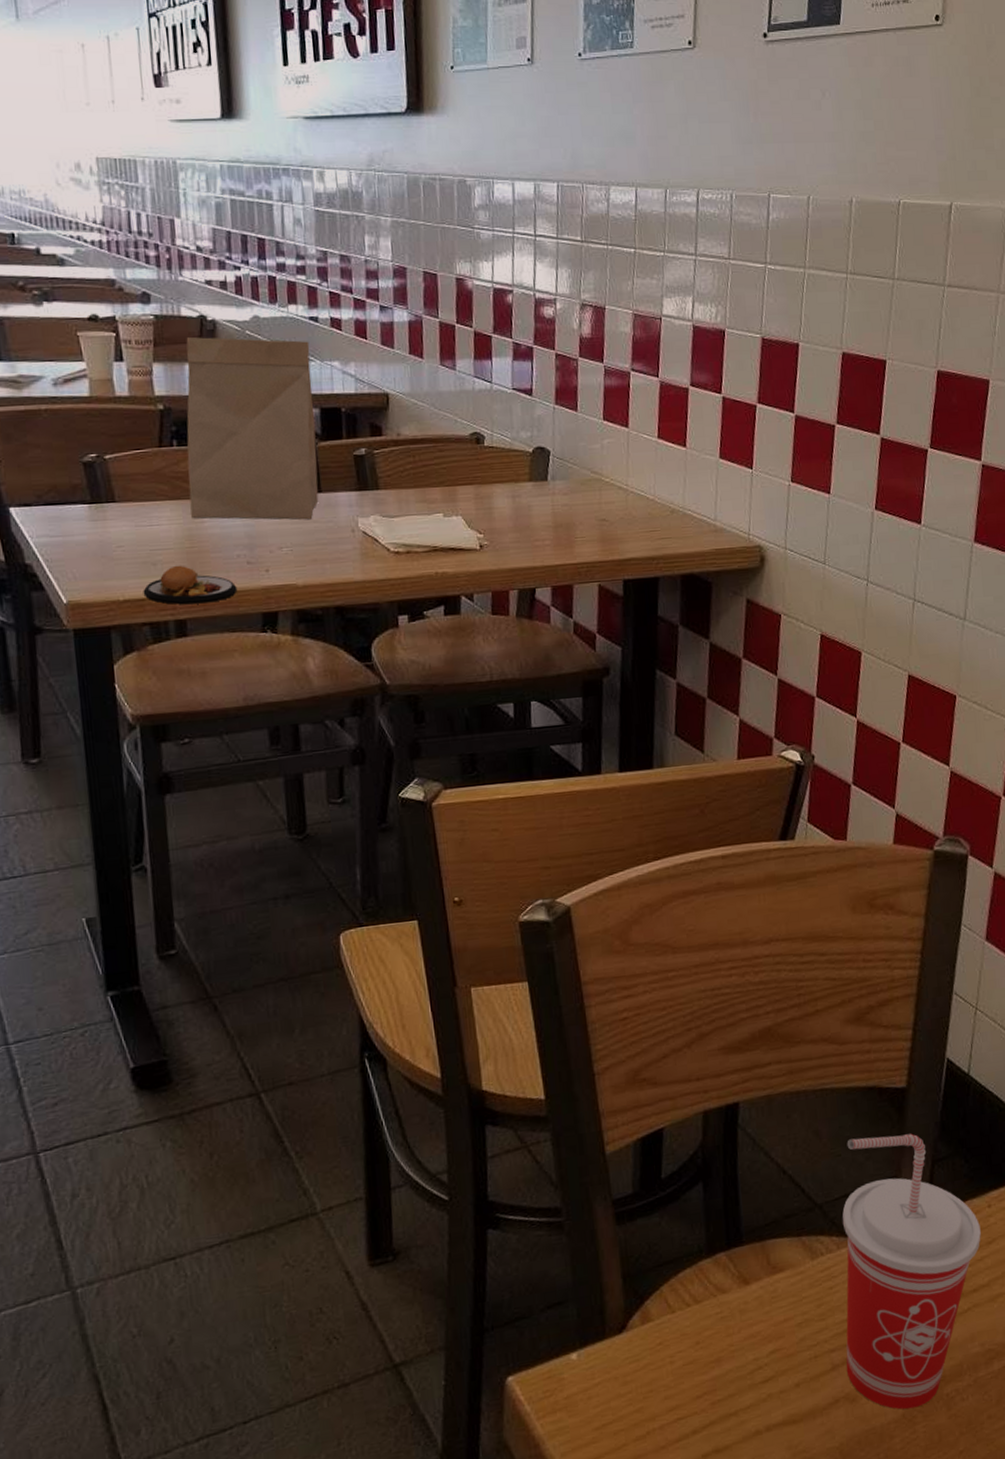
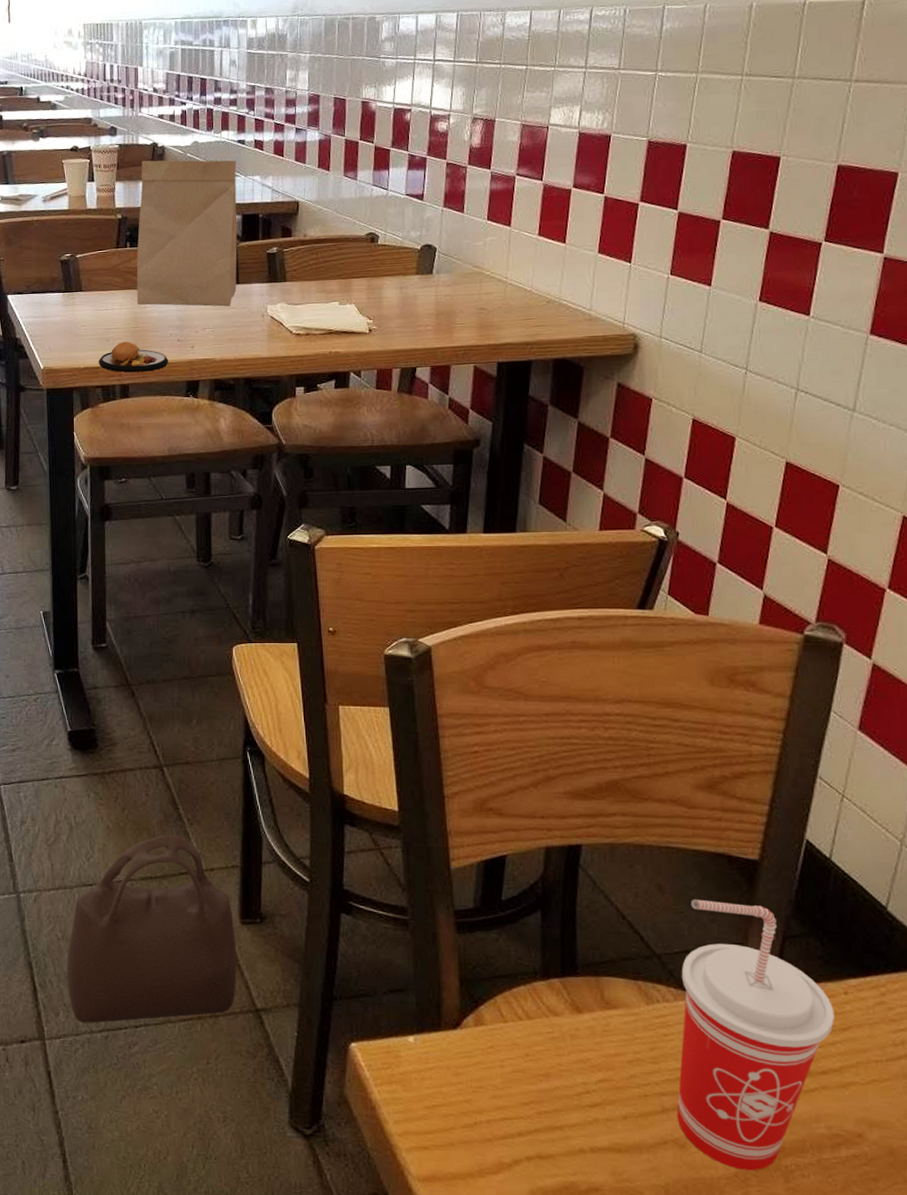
handbag: none [146,1175,369,1436] -> present [66,834,237,1024]

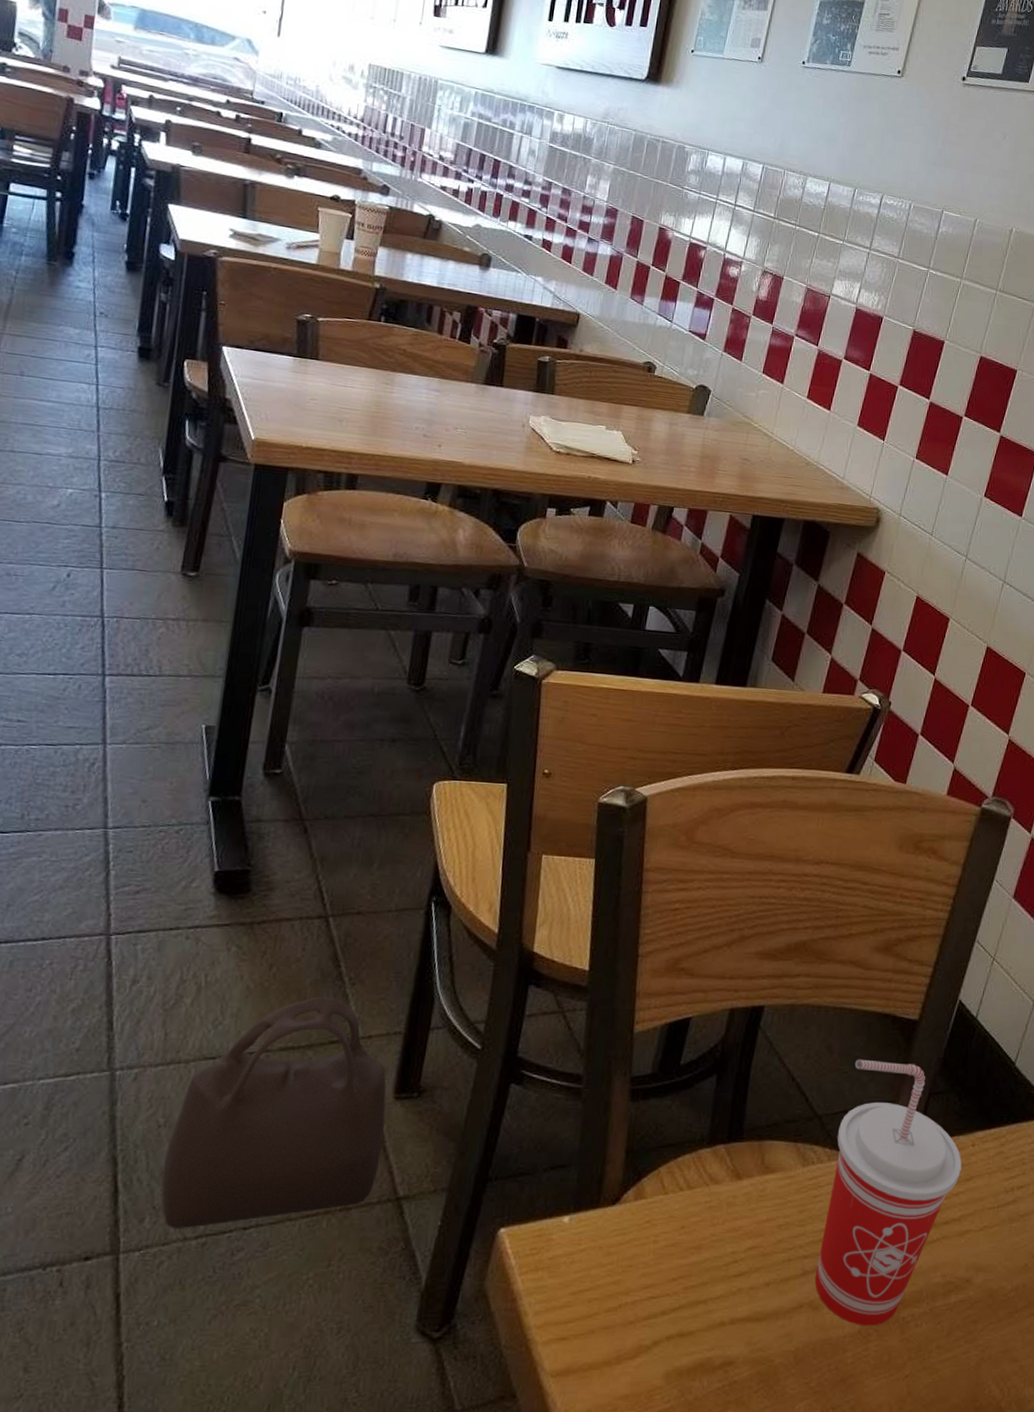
burger: present [98,341,169,373] -> none [325,425,410,464]
paper bag: present [136,160,237,307] -> none [383,231,520,409]

